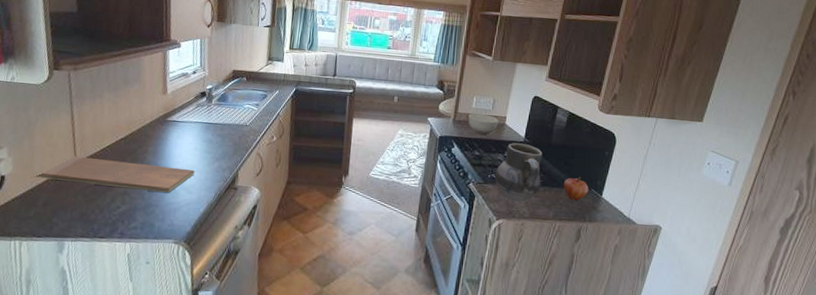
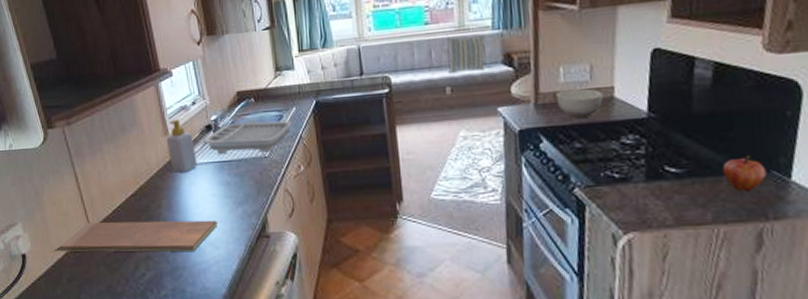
soap bottle: none [163,82,188,127] -> present [166,118,198,173]
dish rack: none [197,94,274,122] -> present [204,121,292,154]
pillow: none [398,61,427,90] -> present [447,35,485,75]
ceramic jug: present [494,143,543,202] -> none [609,120,686,205]

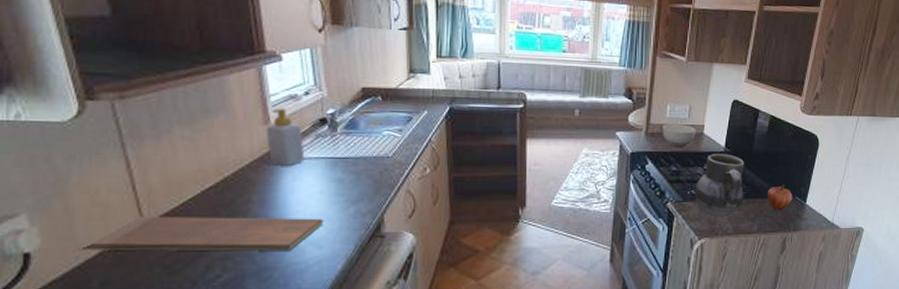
dish rack: present [204,121,292,154] -> none [316,119,422,152]
ceramic jug: none [609,120,686,205] -> present [694,154,745,218]

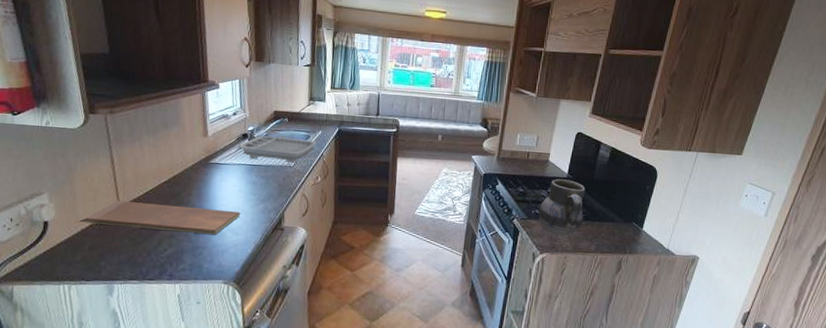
soap bottle: present [266,107,305,166] -> none [204,124,231,169]
dish rack: none [316,119,422,152] -> present [239,135,317,163]
pillow: present [578,66,612,100] -> none [442,99,471,128]
bowl: present [662,122,697,147] -> none [512,149,543,171]
fruit: present [767,184,793,211] -> none [605,210,630,234]

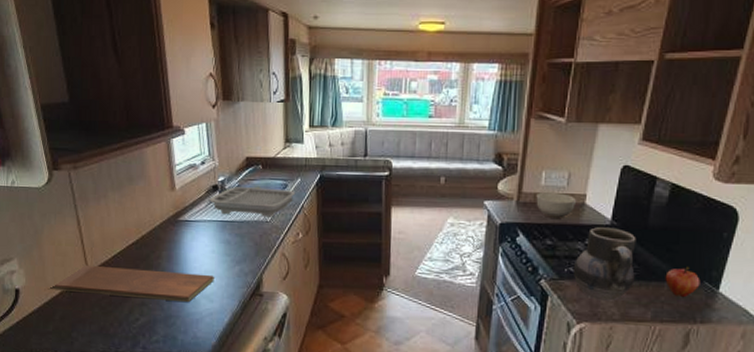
bowl: none [512,149,543,171] -> present [536,191,577,218]
fruit: none [605,210,630,234] -> present [665,266,700,298]

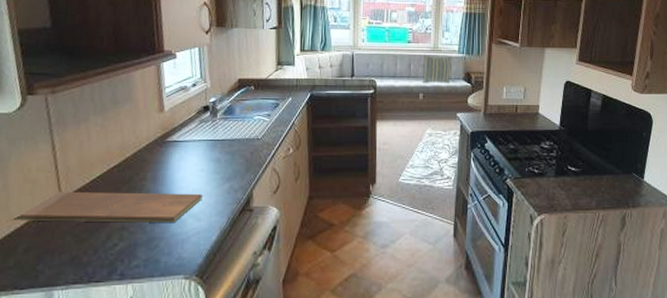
dish rack: present [209,186,296,217] -> none [200,106,287,135]
pillow: none [444,131,481,167] -> present [422,55,452,84]
bowl: present [536,191,577,218] -> none [499,103,532,126]
ceramic jug: present [573,227,637,301] -> none [532,132,581,194]
fruit: present [665,266,700,298] -> none [603,161,630,187]

